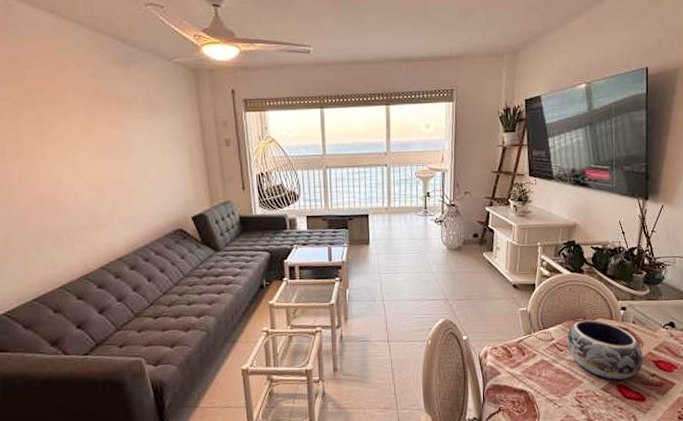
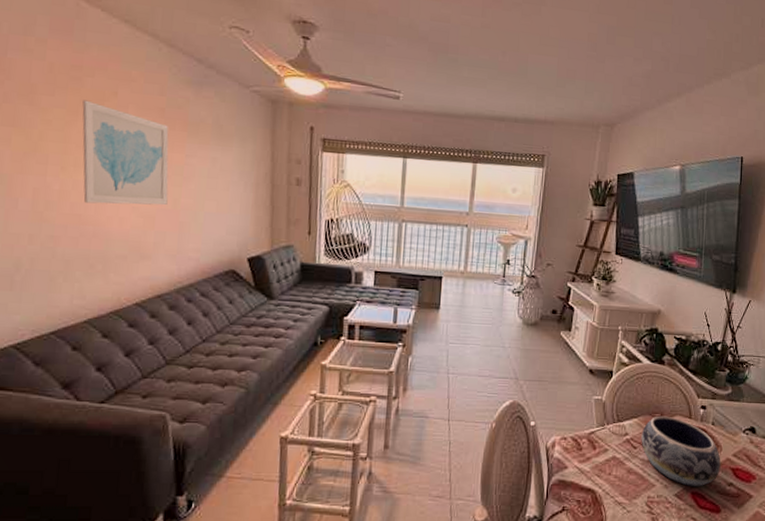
wall art: none [26,90,114,184] -> present [82,100,169,206]

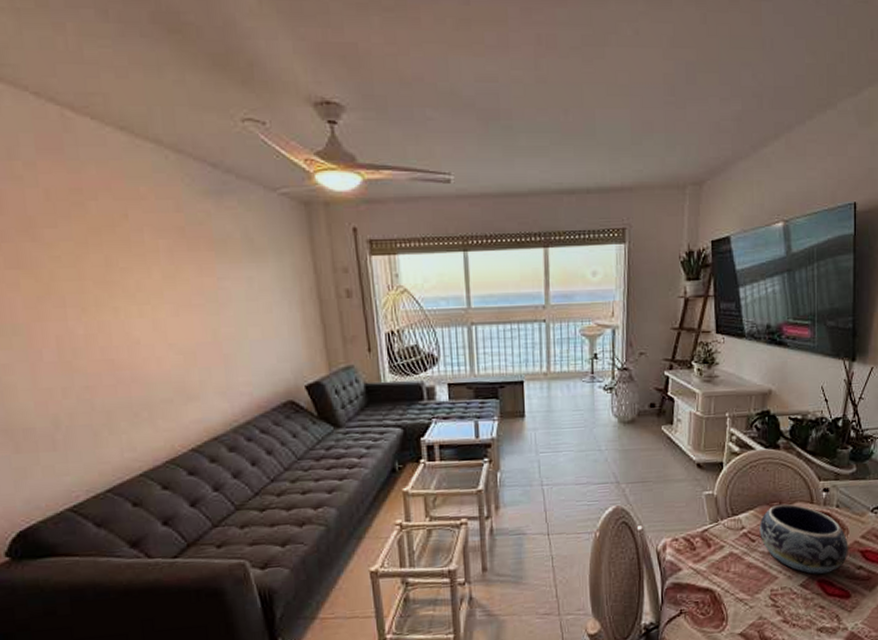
wall art: present [82,100,169,206] -> none [90,228,207,345]

